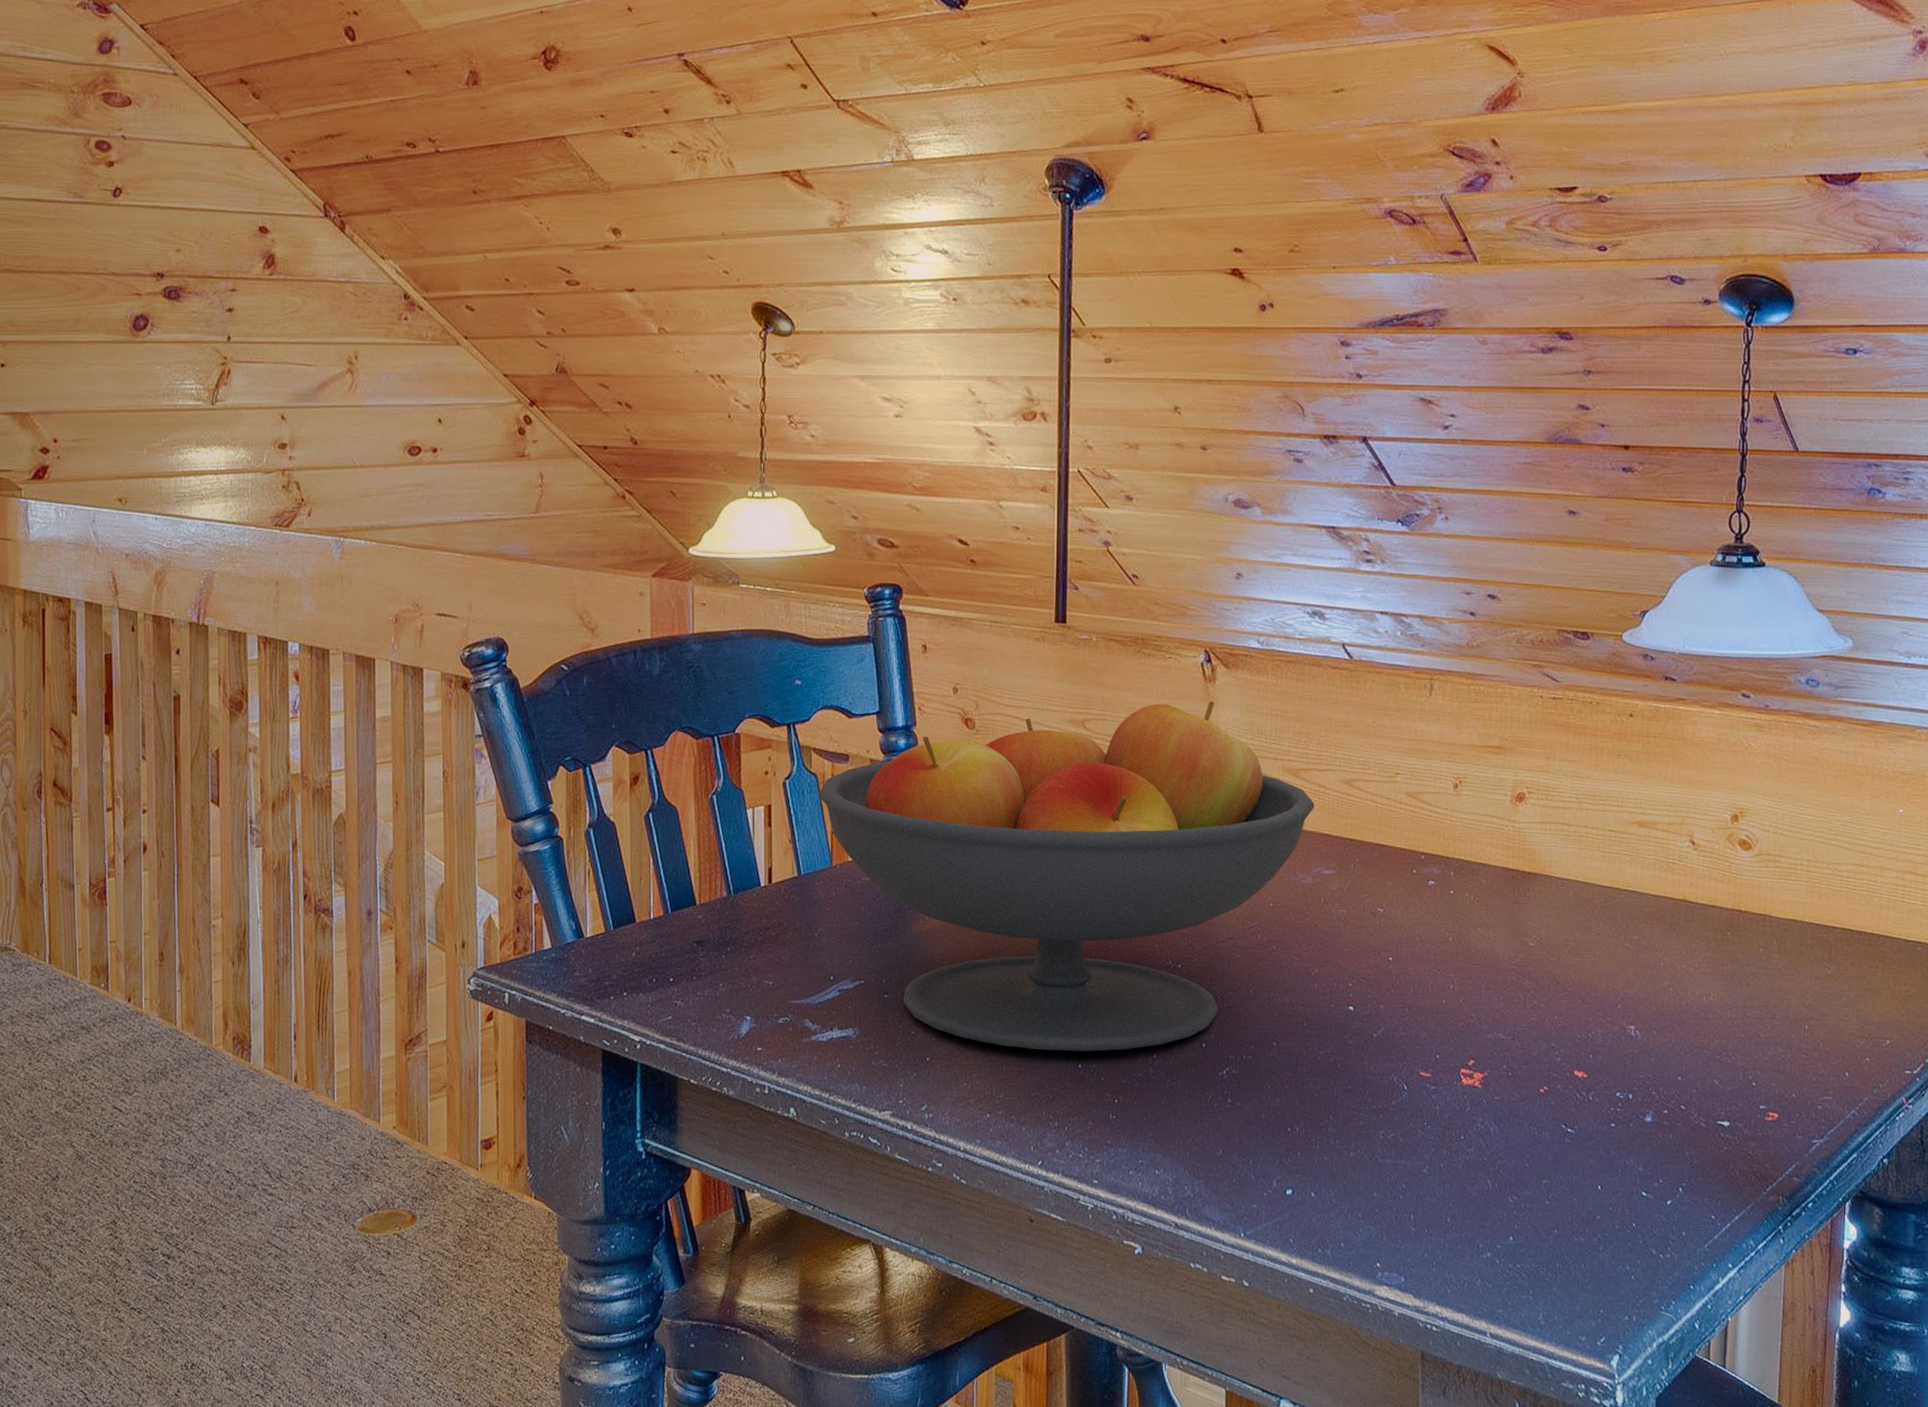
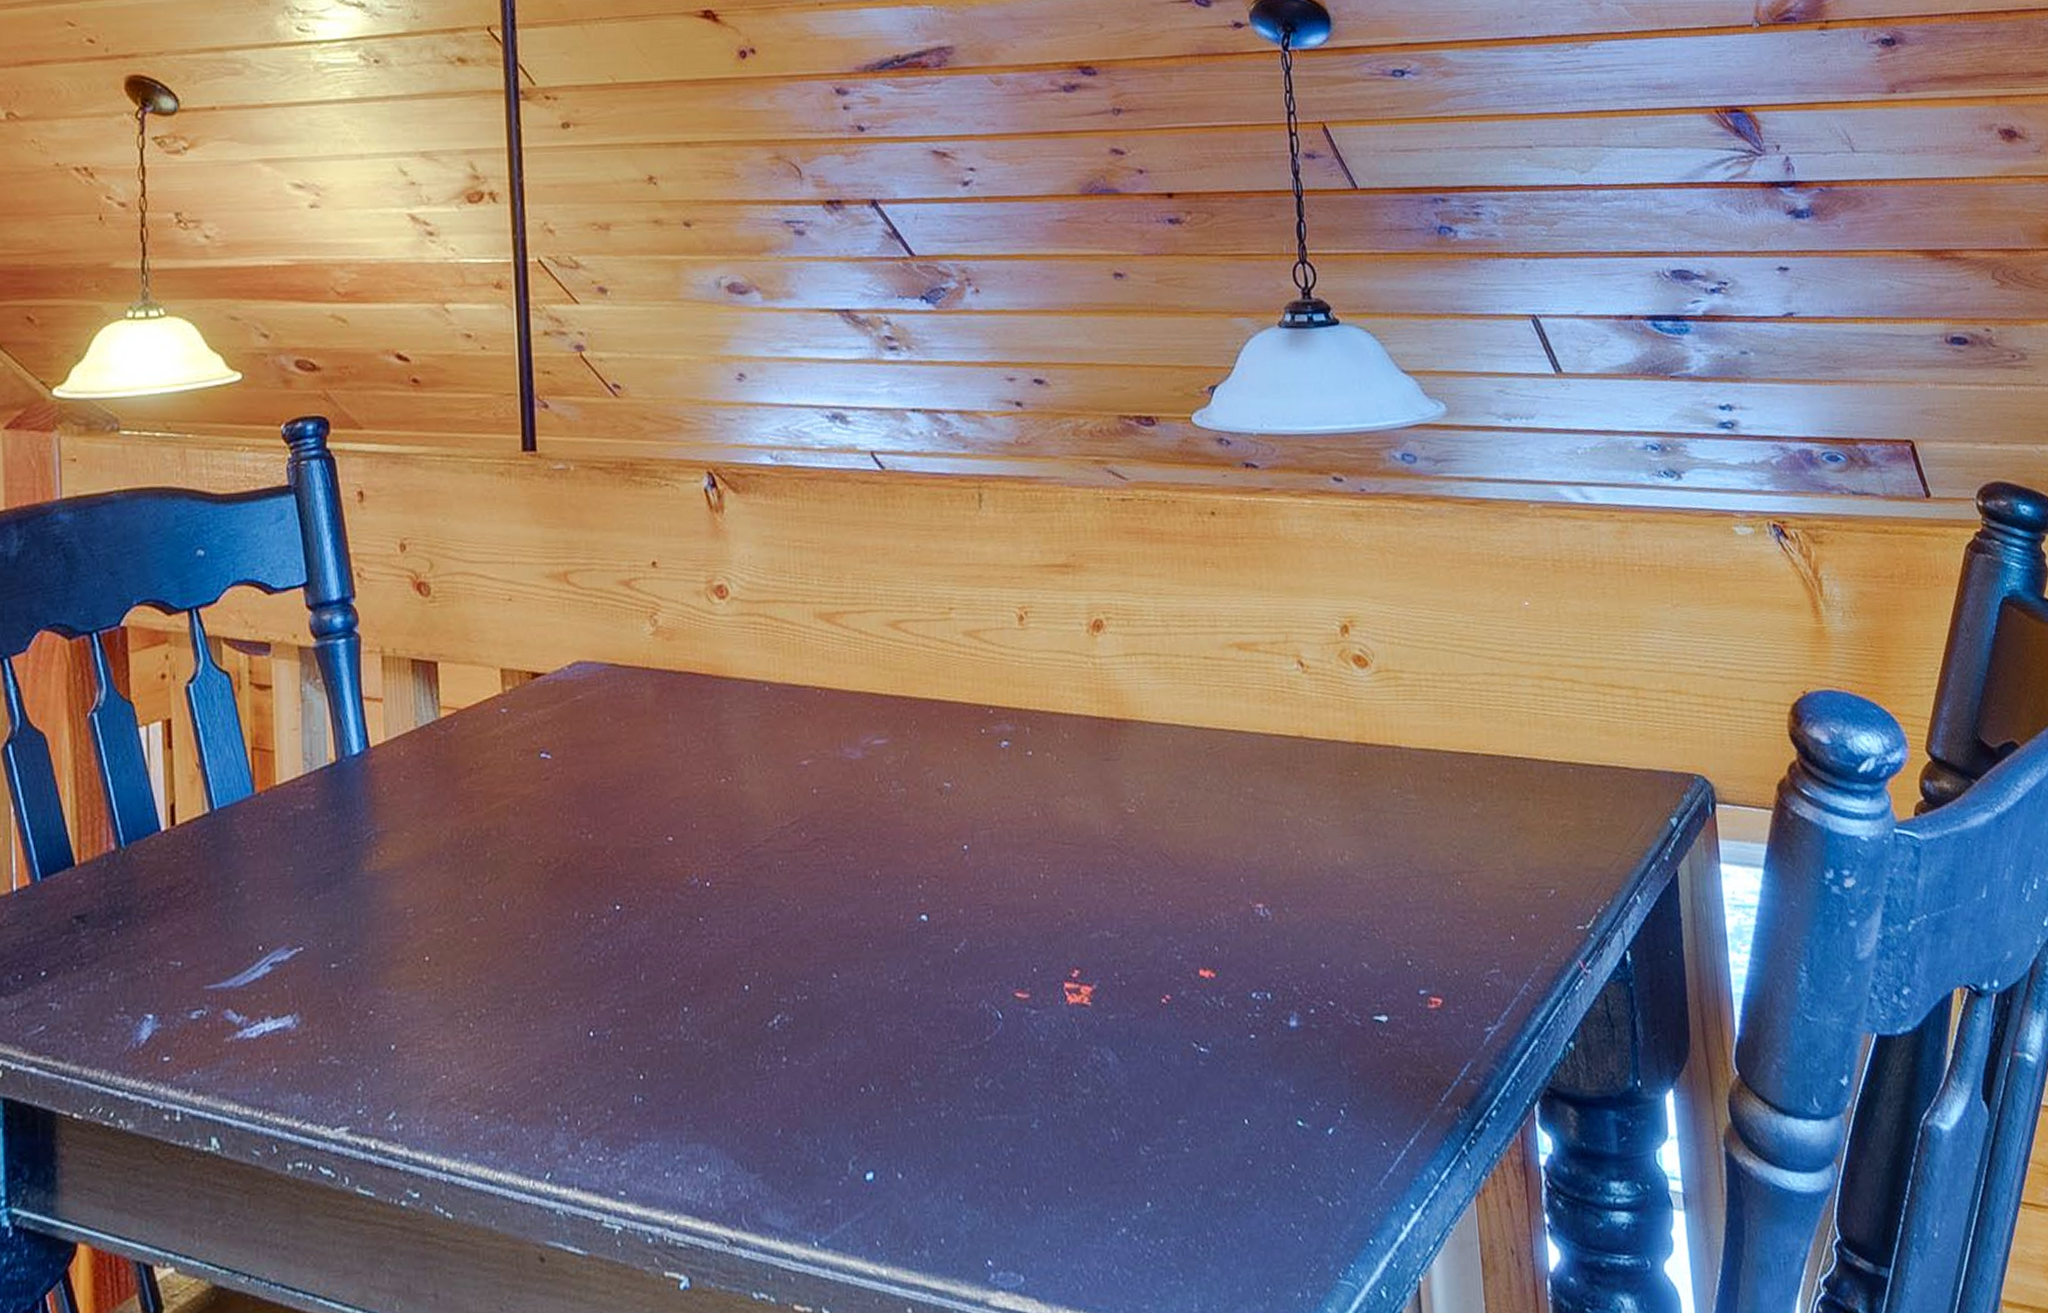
fruit bowl: present [819,701,1315,1052] -> none [234,535,856,1019]

